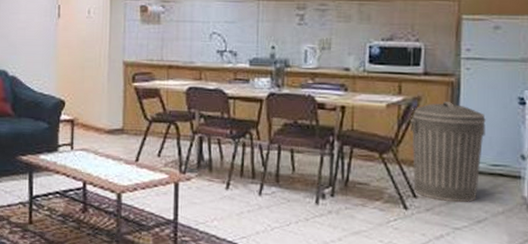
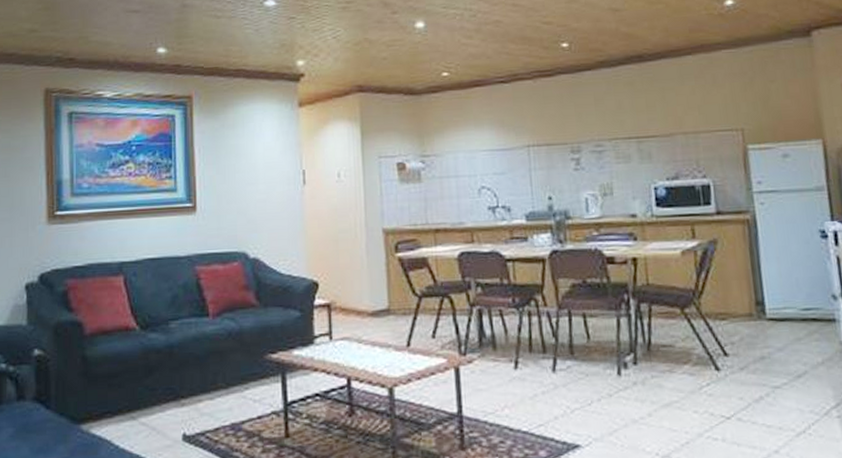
trash can: present [411,102,486,203] -> none [708,242,793,357]

